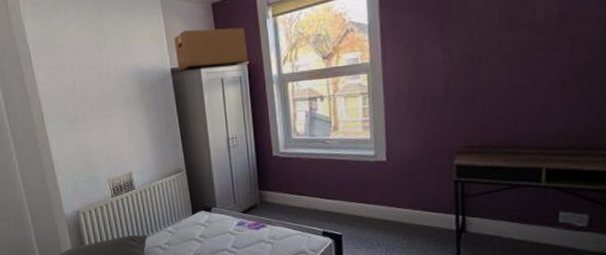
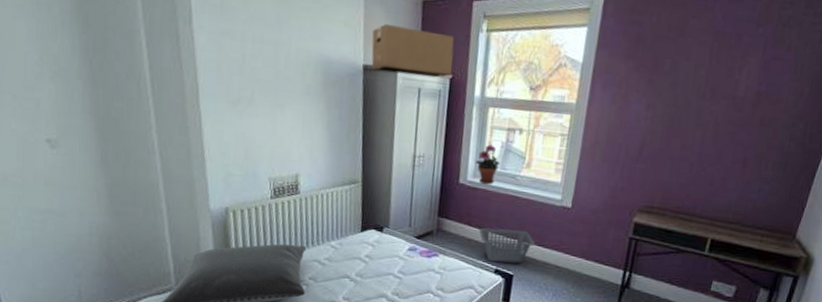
potted plant: none [284,115,308,153] -> present [475,144,501,185]
laundry basket: none [299,190,358,225] -> present [479,227,535,264]

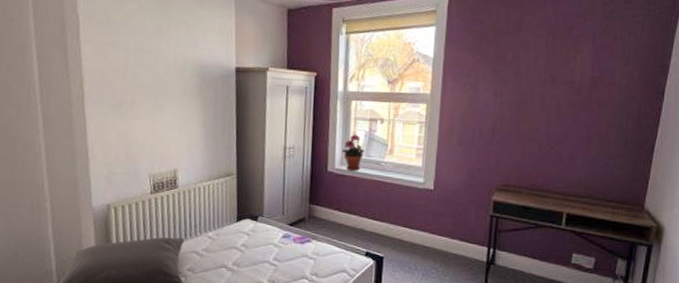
box: present [371,23,455,78] -> none [243,30,318,76]
laundry basket: present [479,227,535,264] -> none [348,212,402,246]

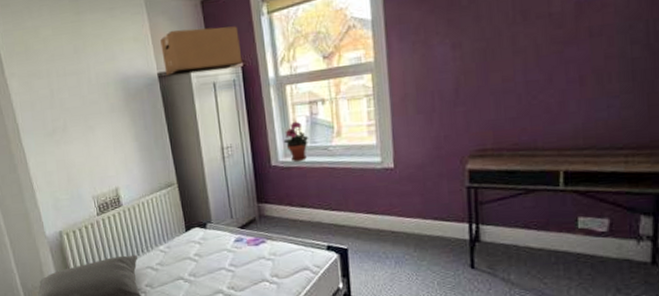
box: none [243,30,318,76] -> present [160,26,243,77]

